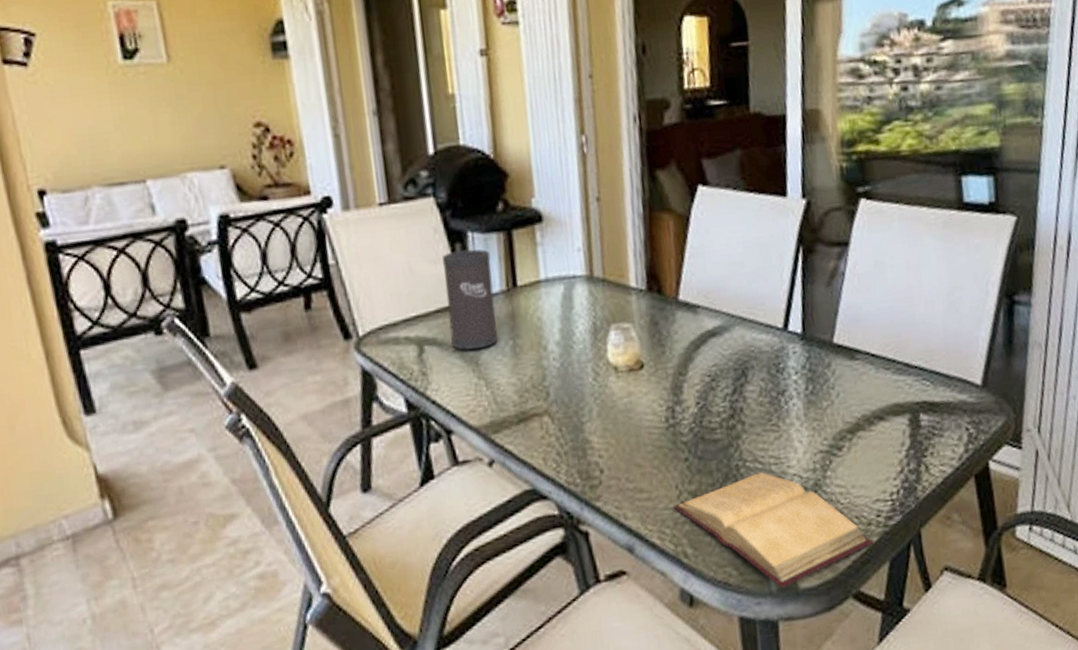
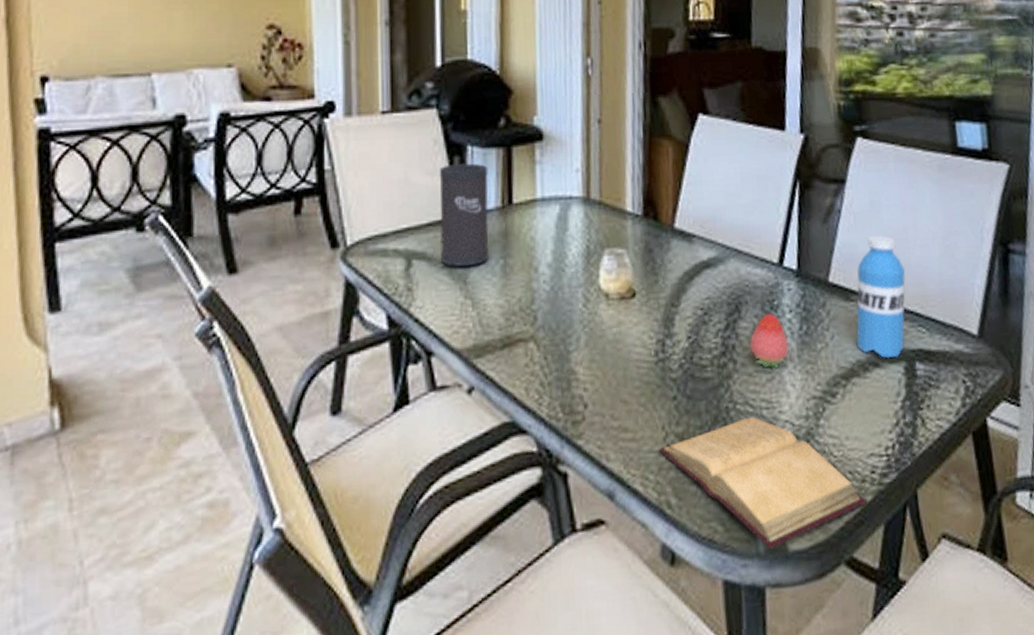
fruit: none [757,375,796,427] -> present [749,313,789,369]
water bottle: none [860,295,910,412] -> present [855,235,906,359]

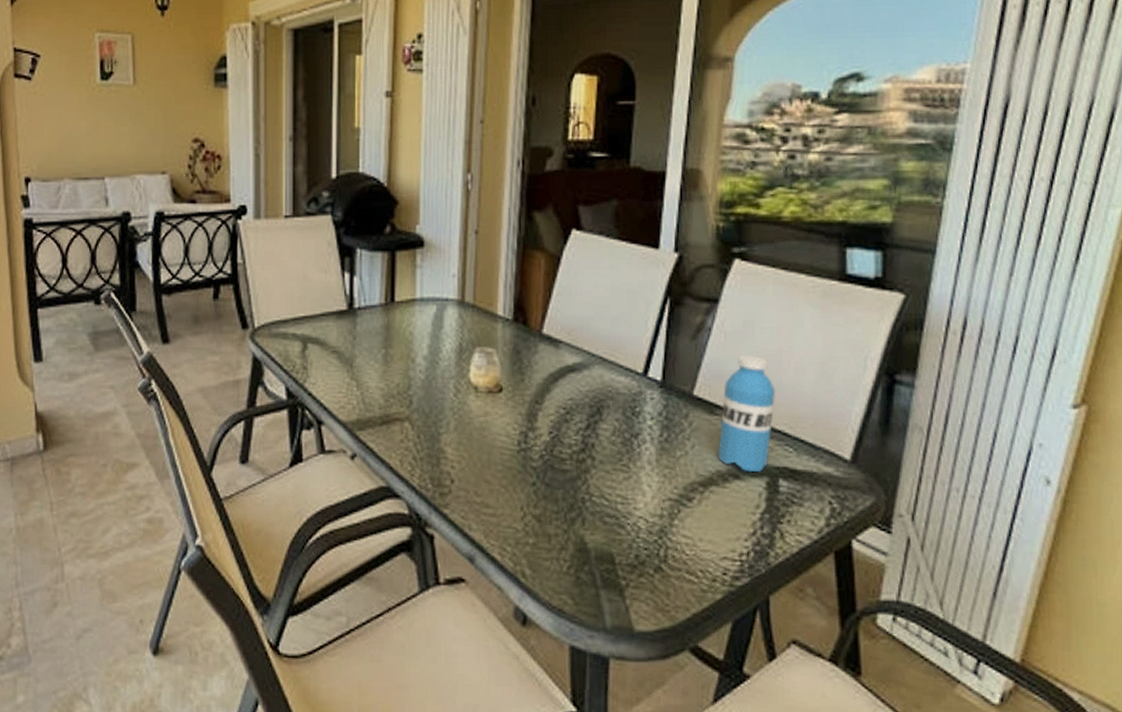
speaker: present [439,163,490,267] -> none [332,264,374,352]
book: present [658,417,868,549] -> none [516,509,717,626]
fruit: present [749,313,789,369] -> none [608,418,648,469]

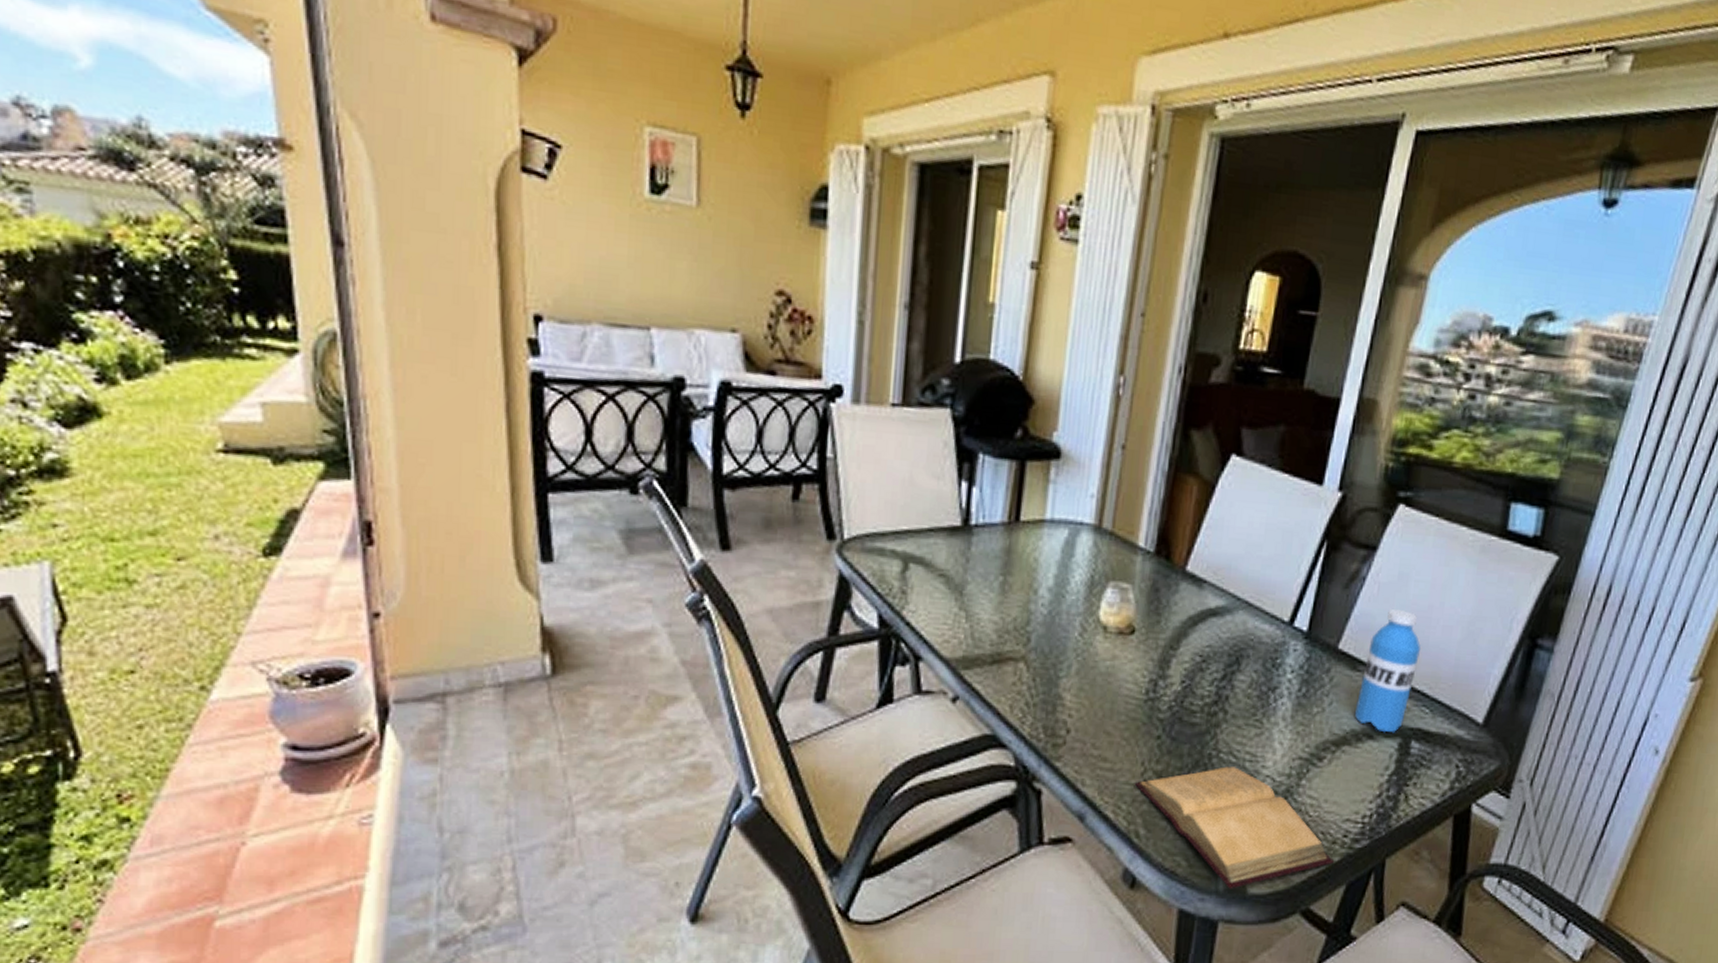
book: none [516,509,717,626] -> present [1134,766,1335,889]

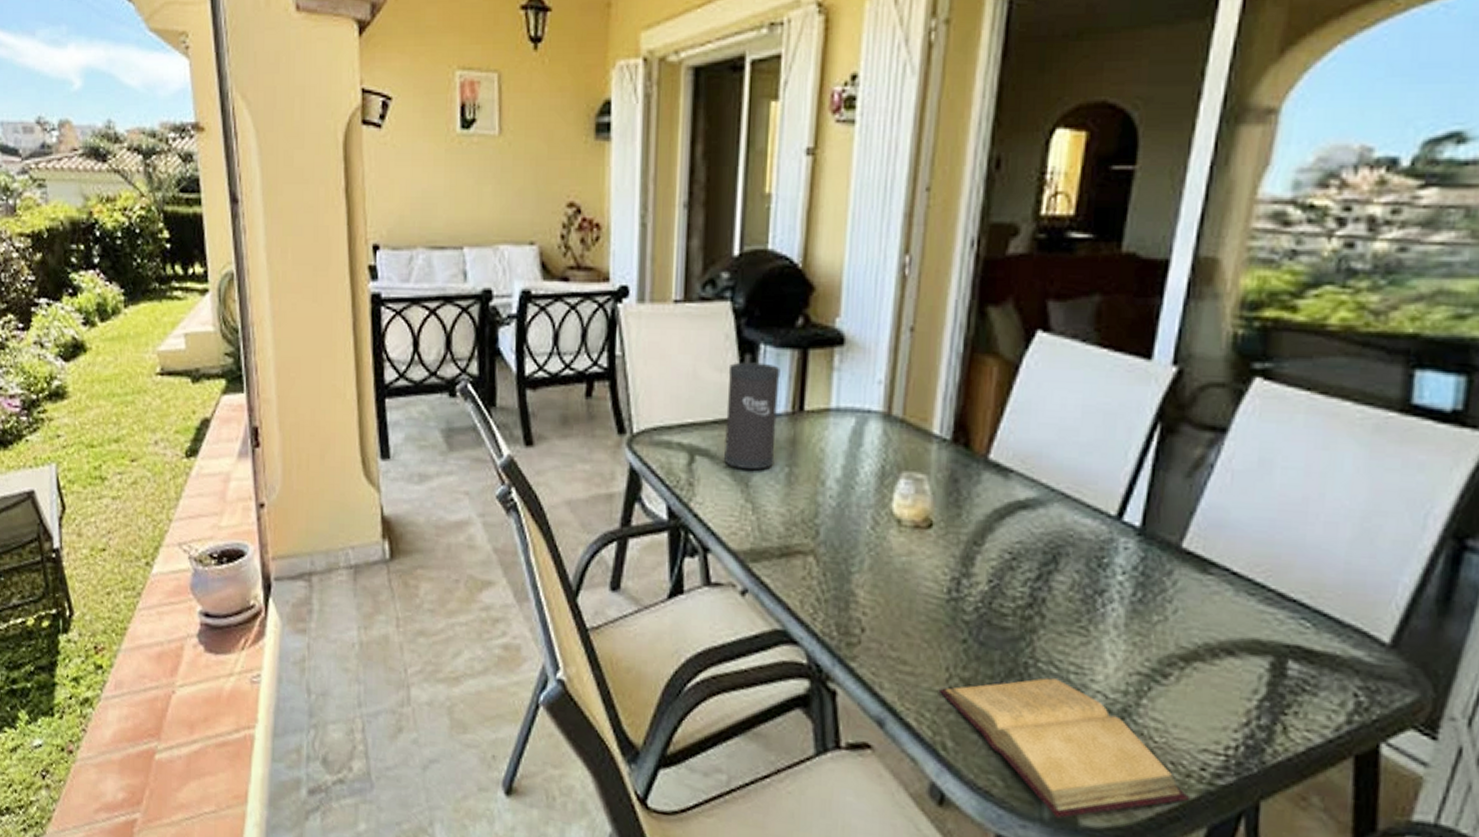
speaker: none [939,470,998,578] -> present [724,362,781,469]
water bottle: present [1354,608,1421,734] -> none [1207,501,1294,650]

